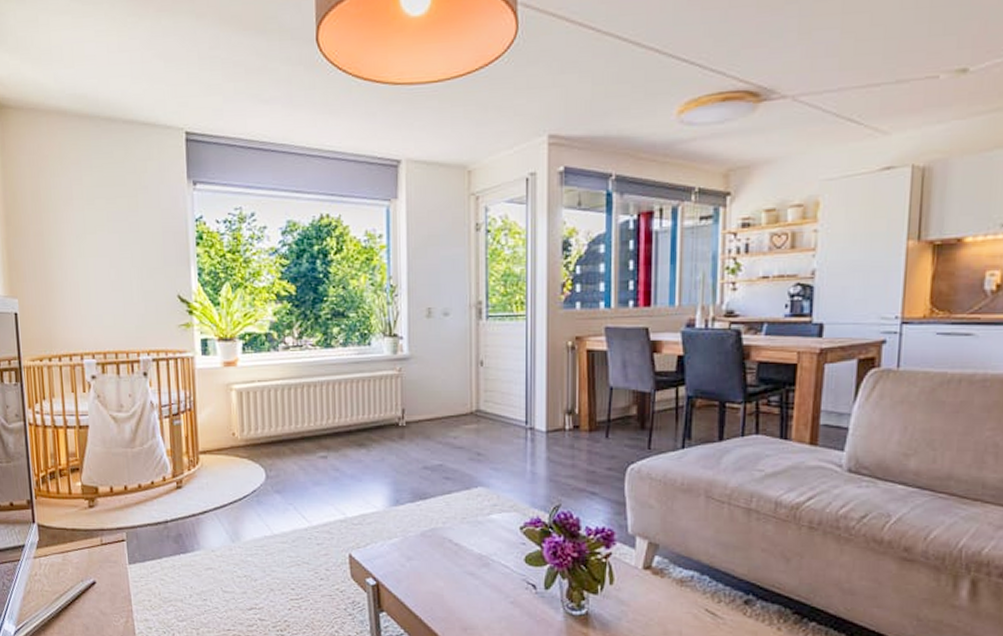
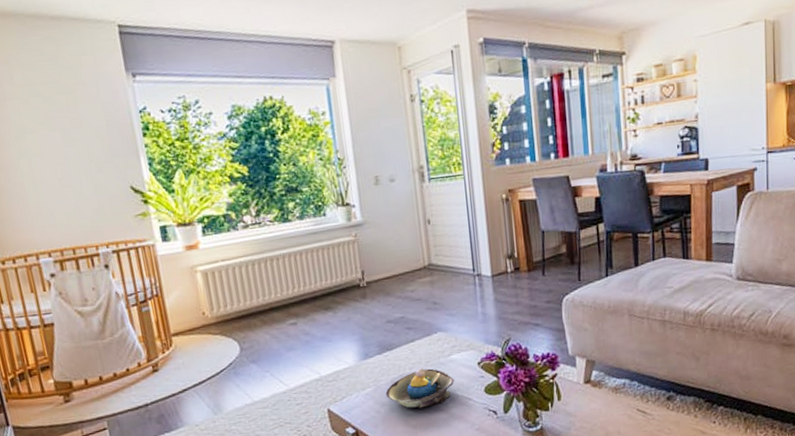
decorative bowl: none [413,524,491,569] -> present [385,368,454,408]

